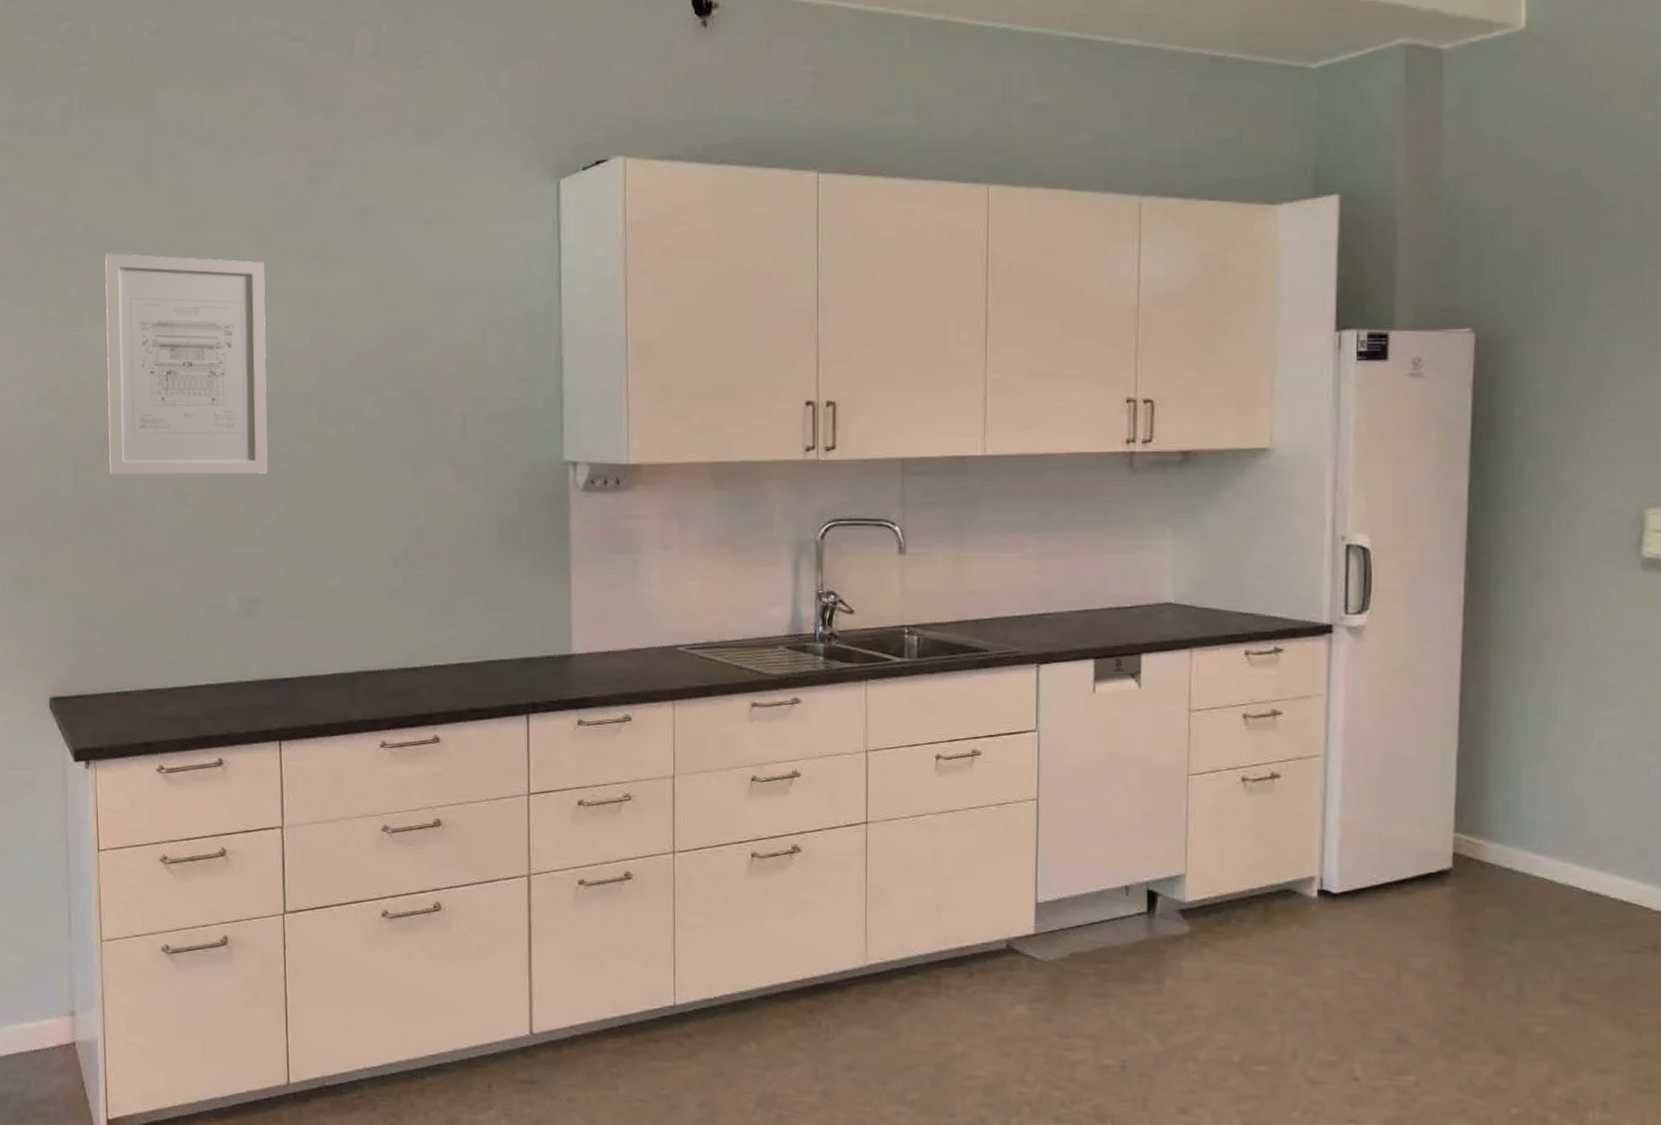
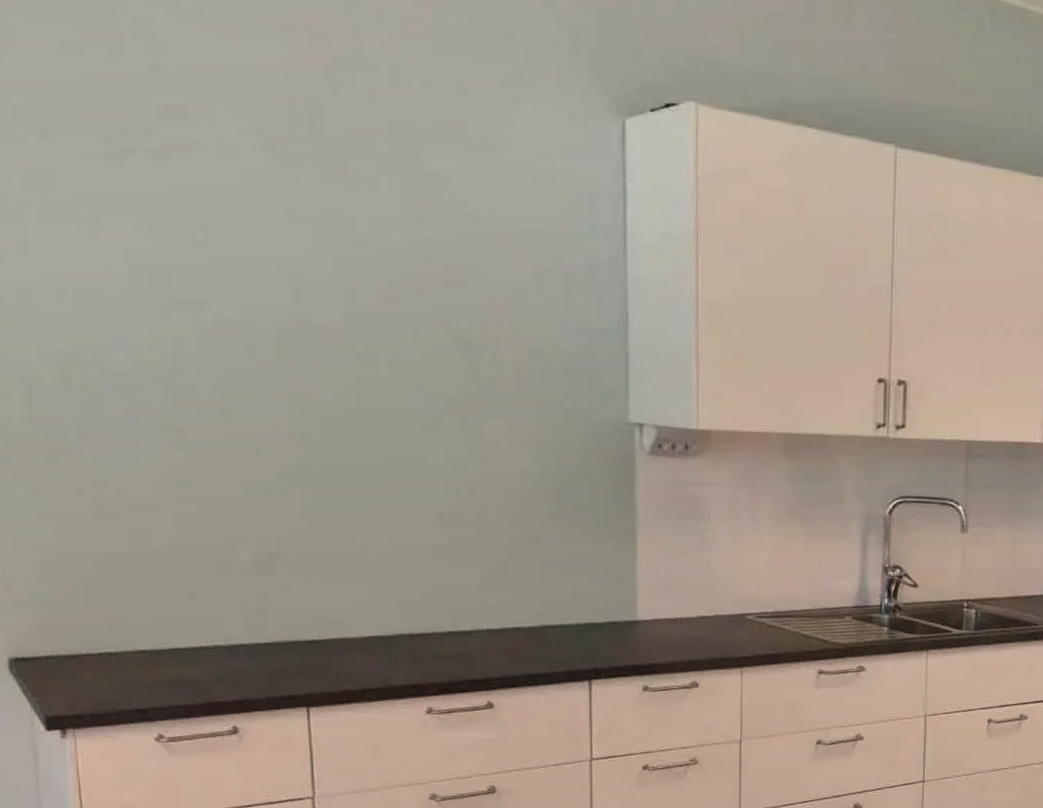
wall art: present [105,253,268,475] -> none [57,135,284,414]

